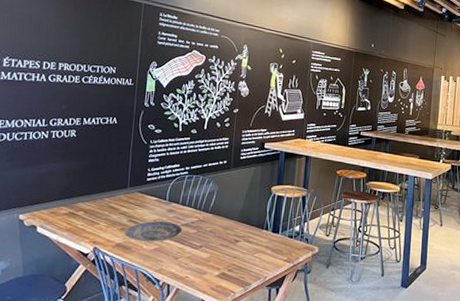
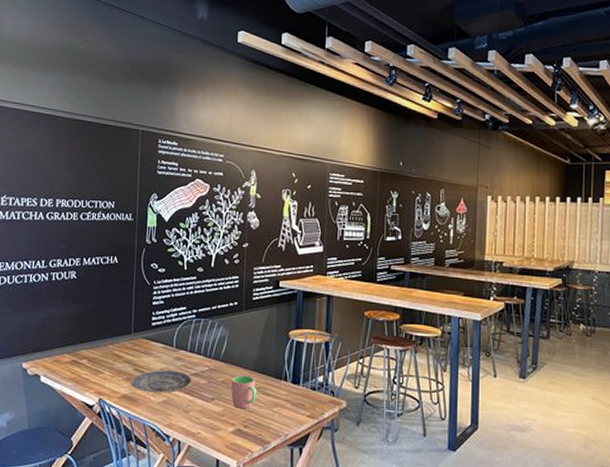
cup: none [217,225,241,255] -> present [231,375,257,409]

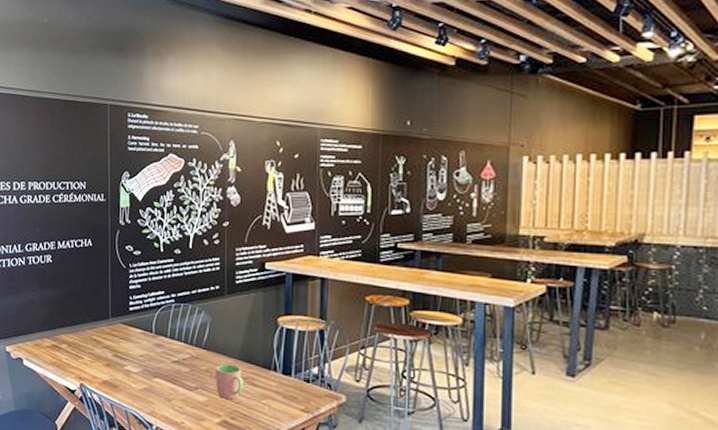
plate: present [130,369,192,393] -> none [110,356,174,381]

